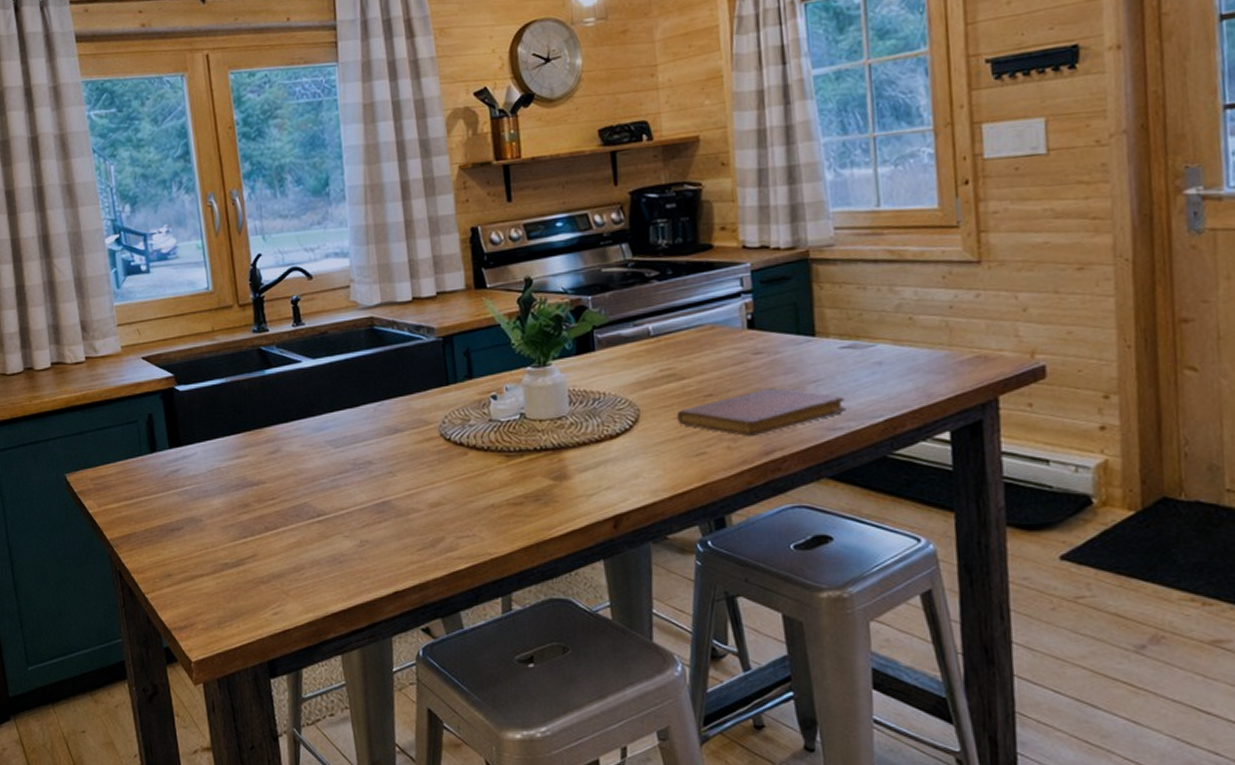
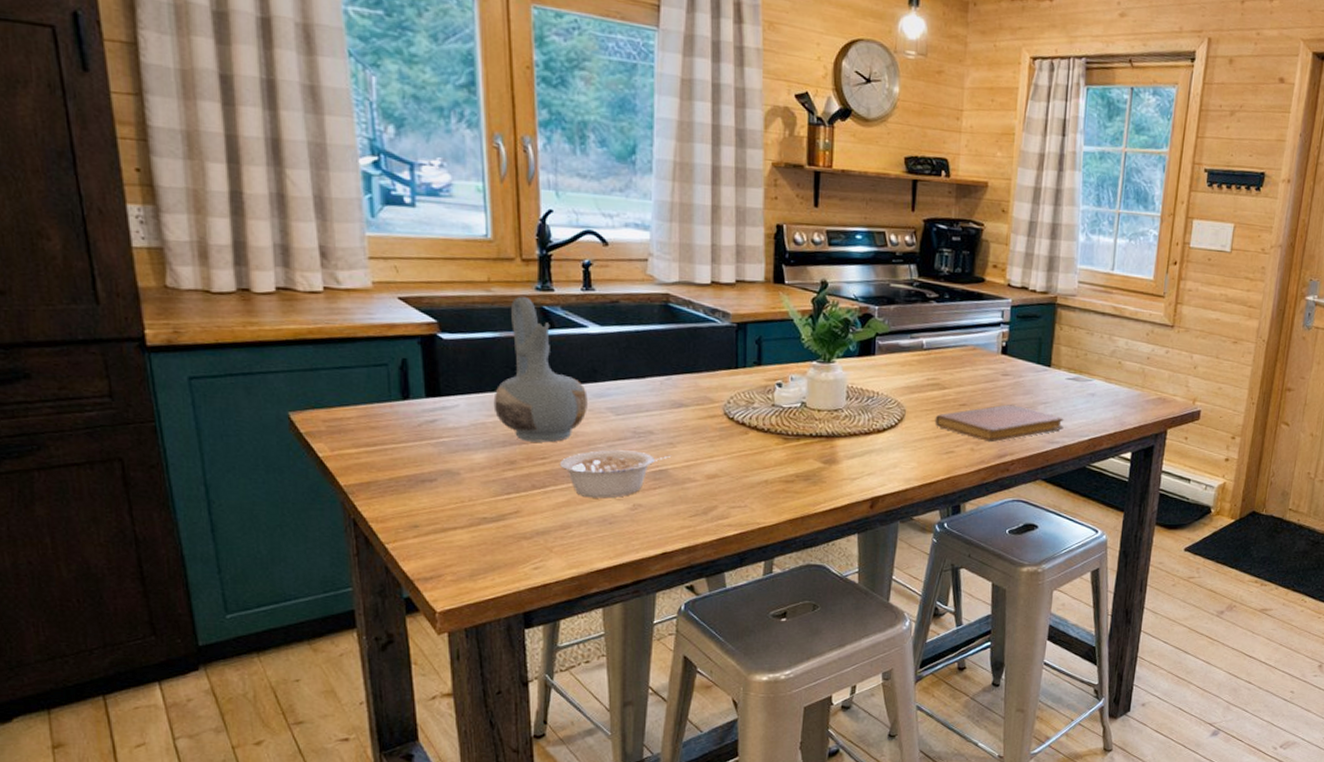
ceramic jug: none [225,340,308,483] -> present [493,296,588,443]
legume: none [287,483,393,537] -> present [559,450,672,499]

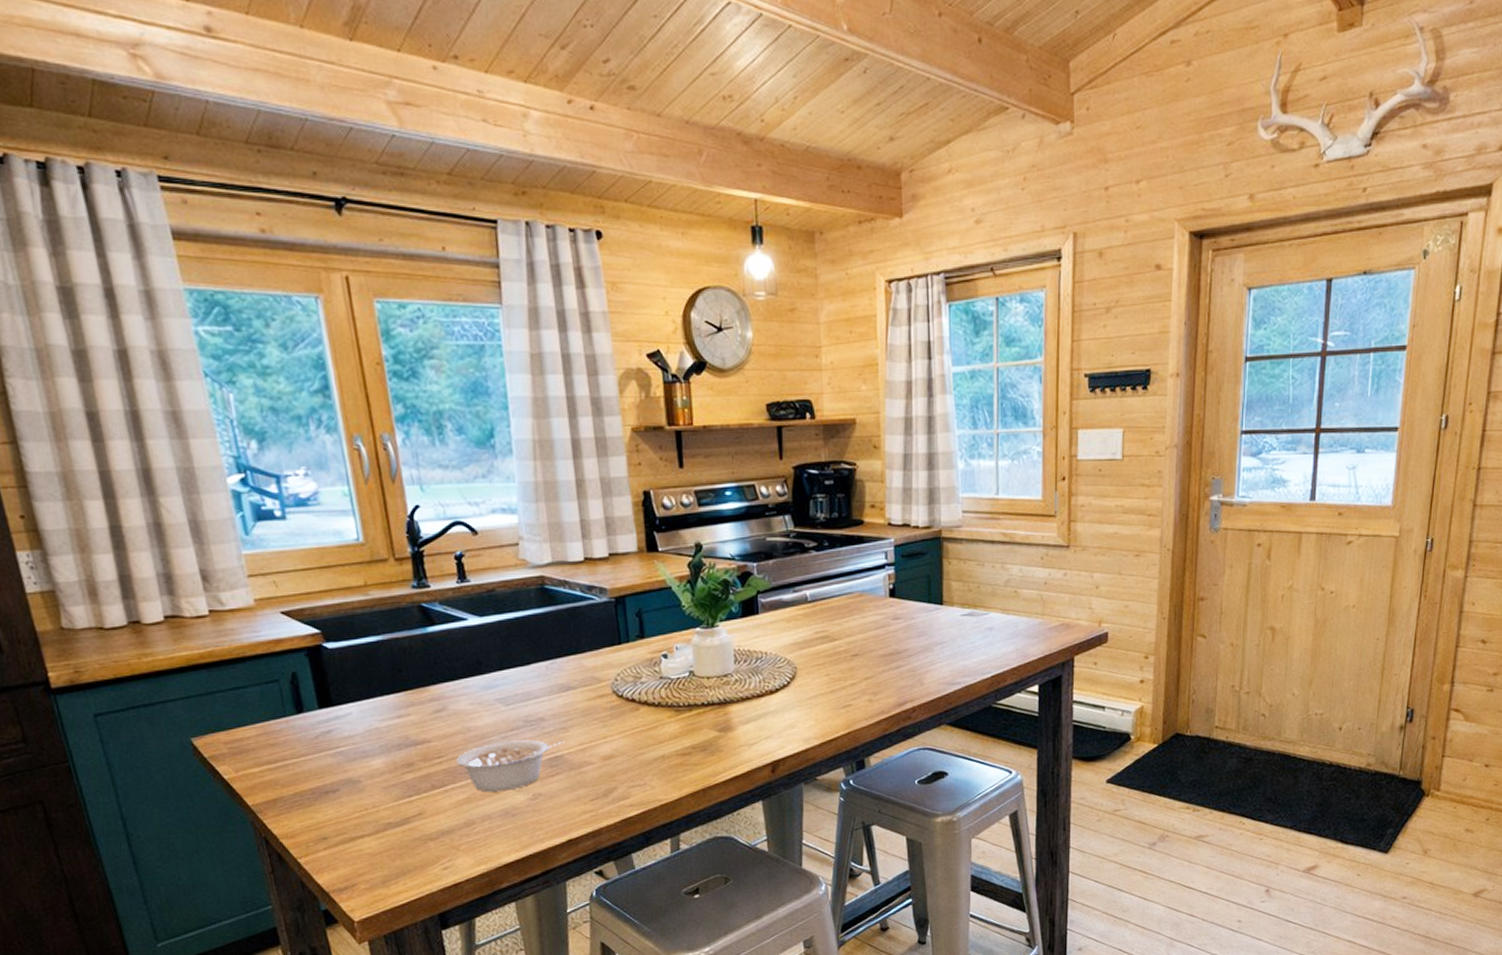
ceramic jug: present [493,296,588,443] -> none [384,596,477,742]
notebook: present [934,404,1064,443] -> none [828,649,964,691]

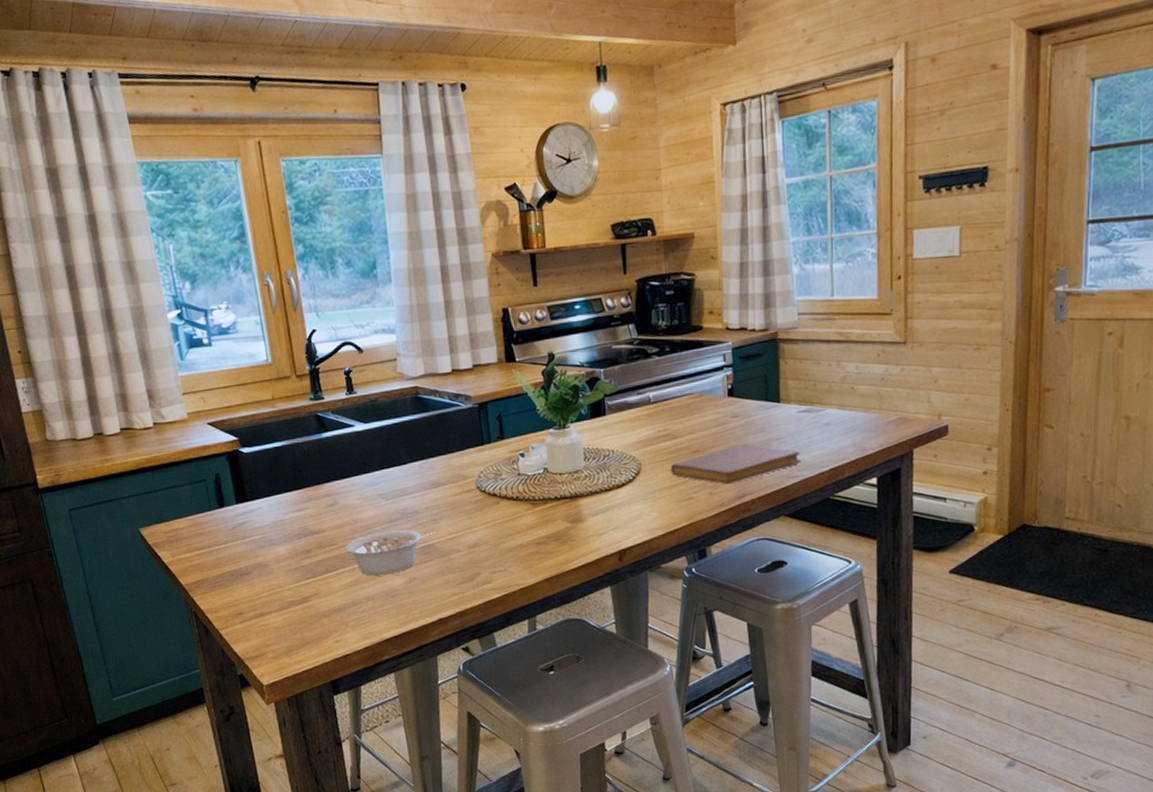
notebook: none [828,649,964,691] -> present [670,444,801,485]

